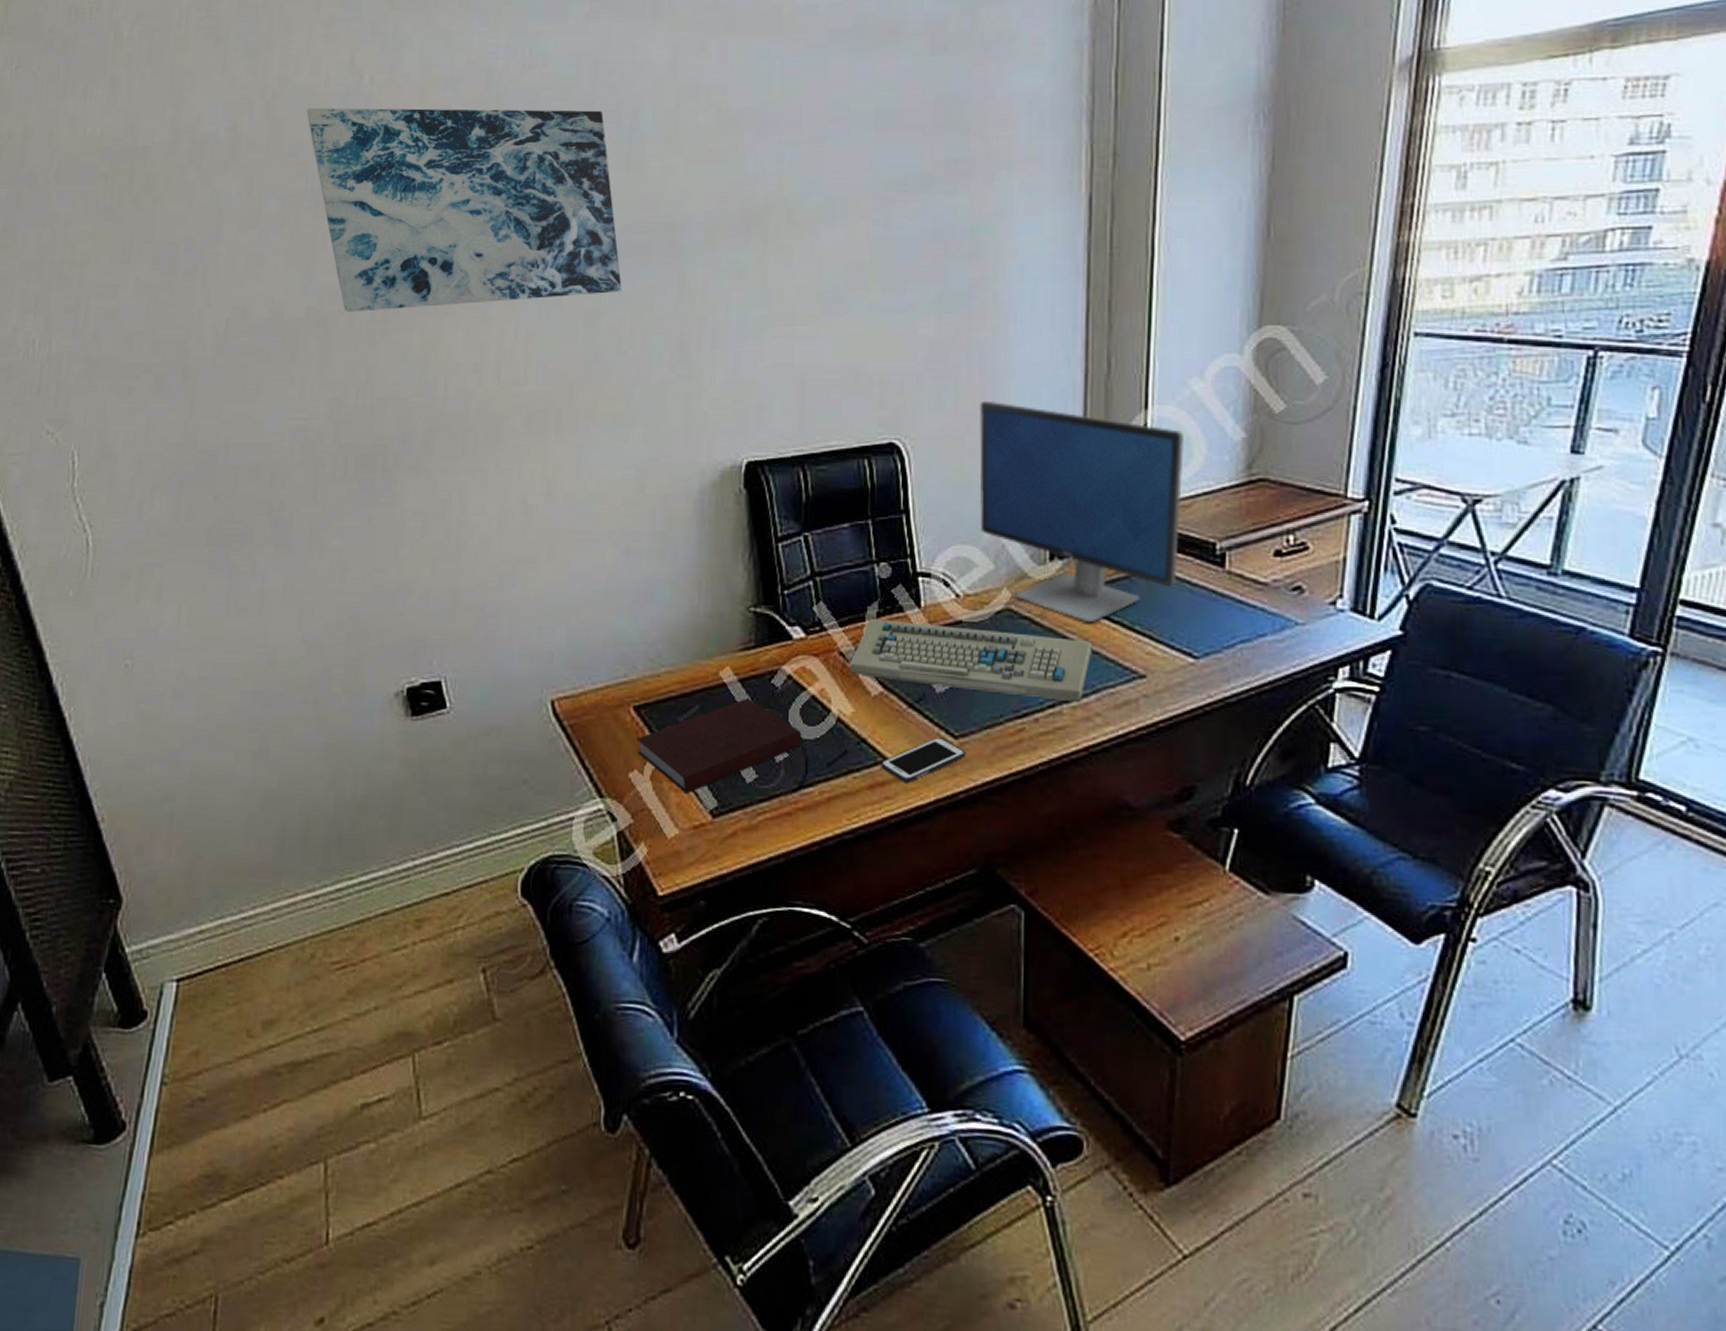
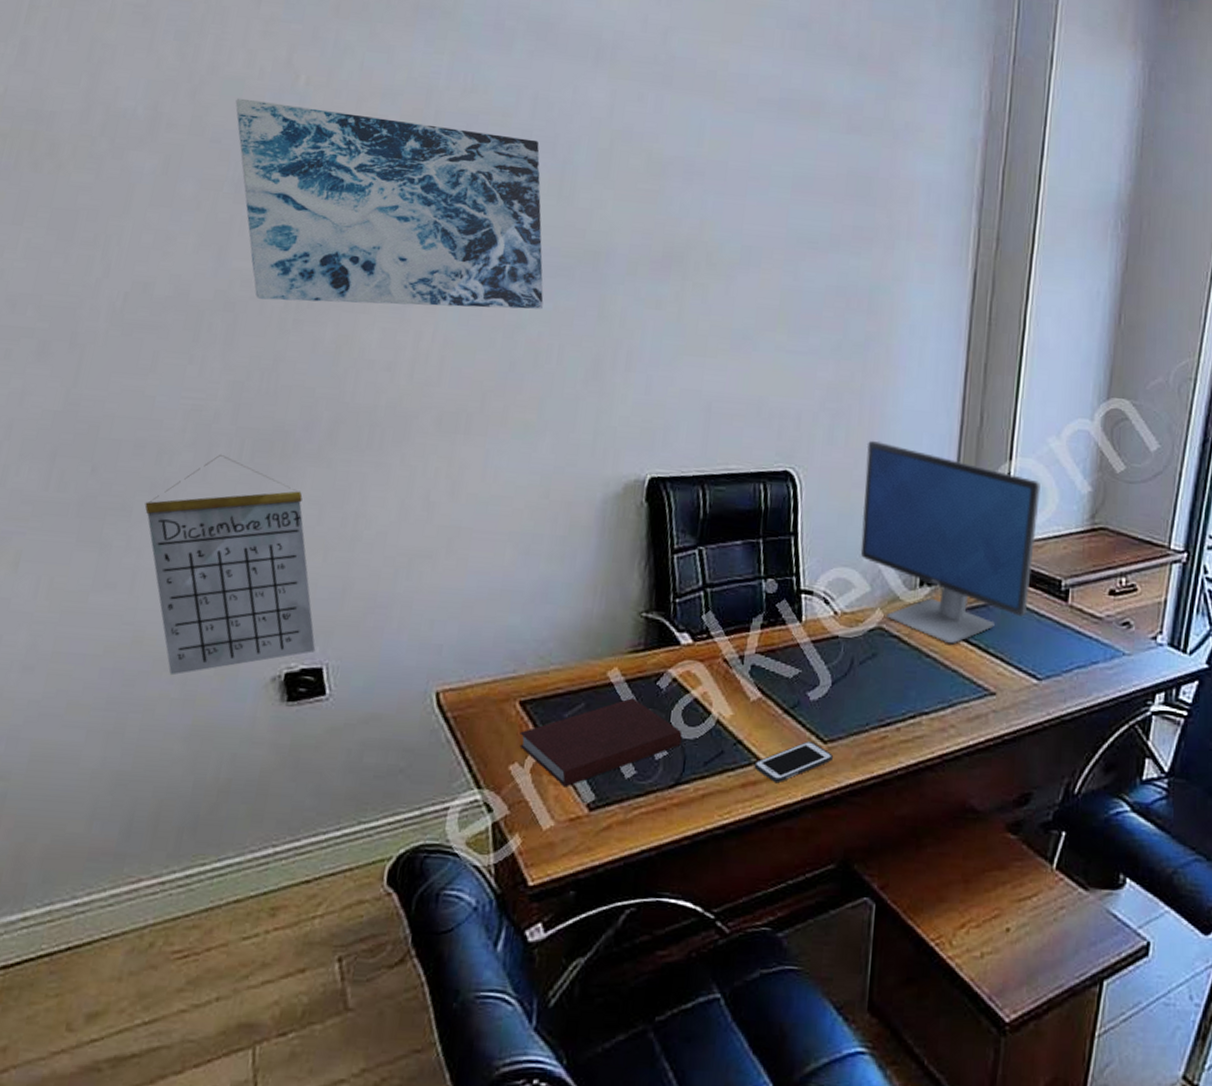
calendar: none [264,474,433,695] -> present [145,455,316,676]
keyboard: present [850,619,1093,702] -> none [732,630,952,714]

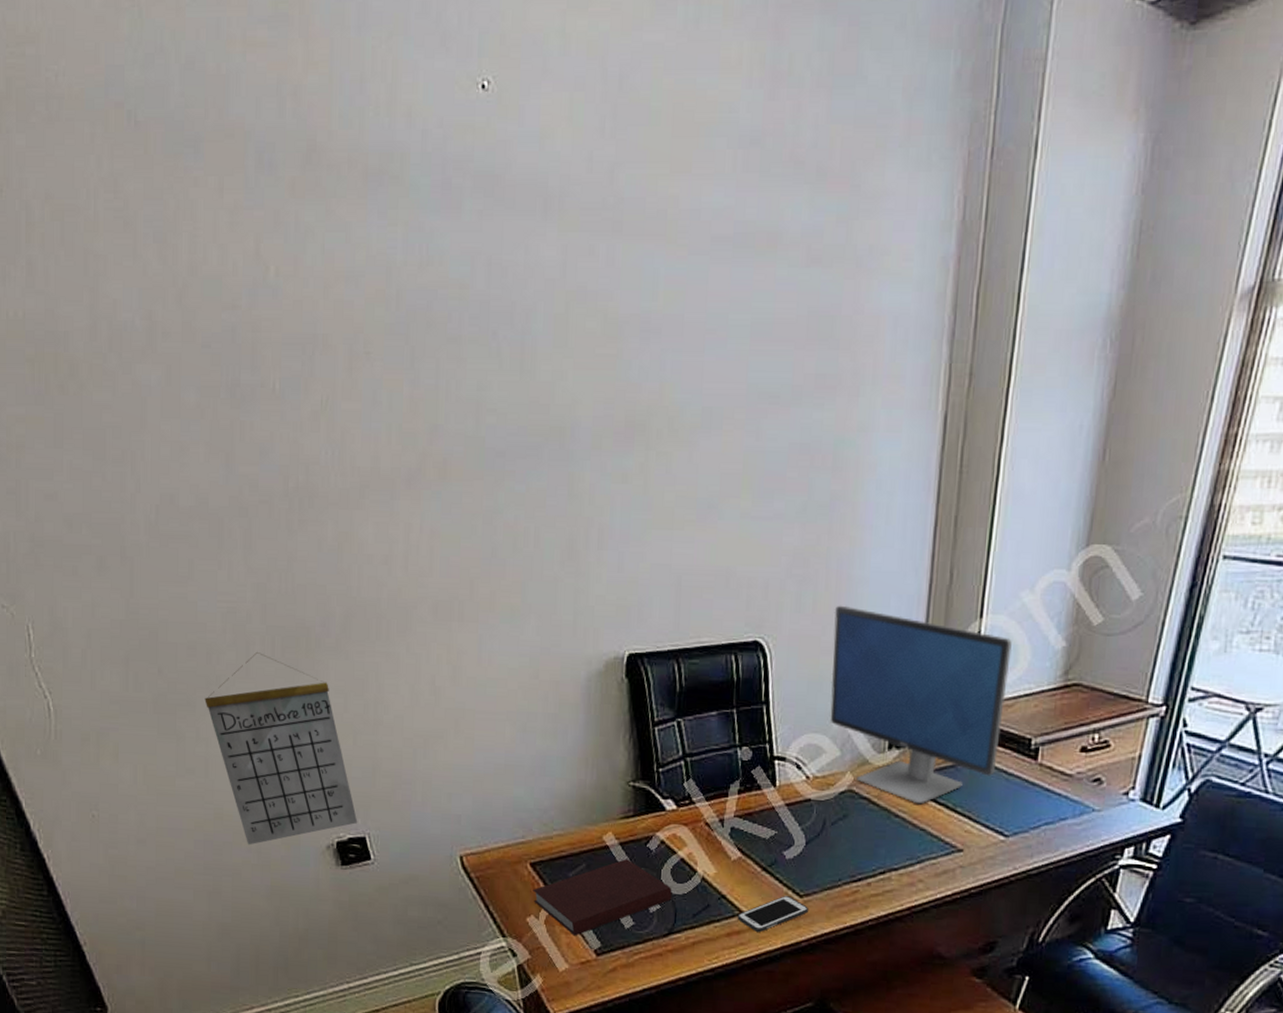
wall art: present [235,98,544,310] -> none [217,298,516,503]

